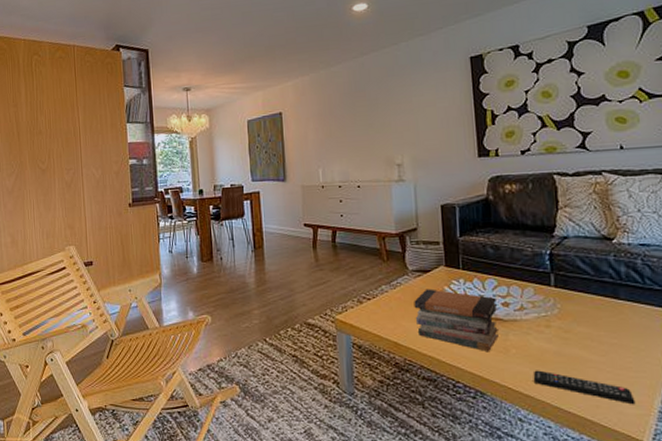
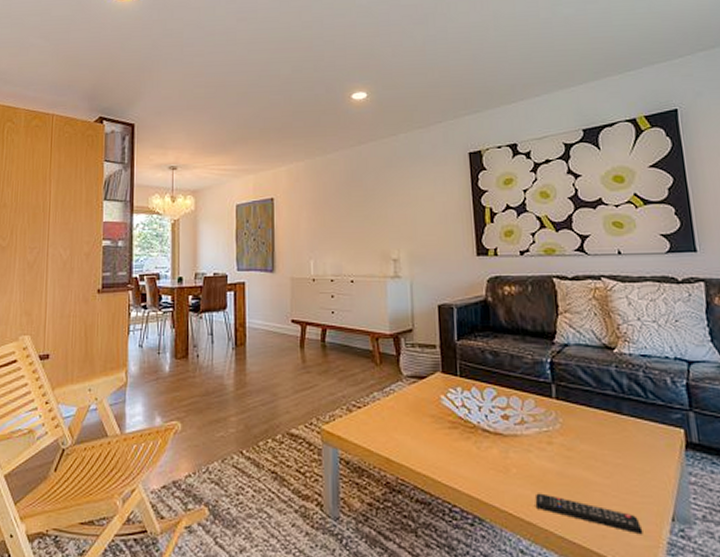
book stack: present [414,289,499,352] -> none [408,397,498,472]

